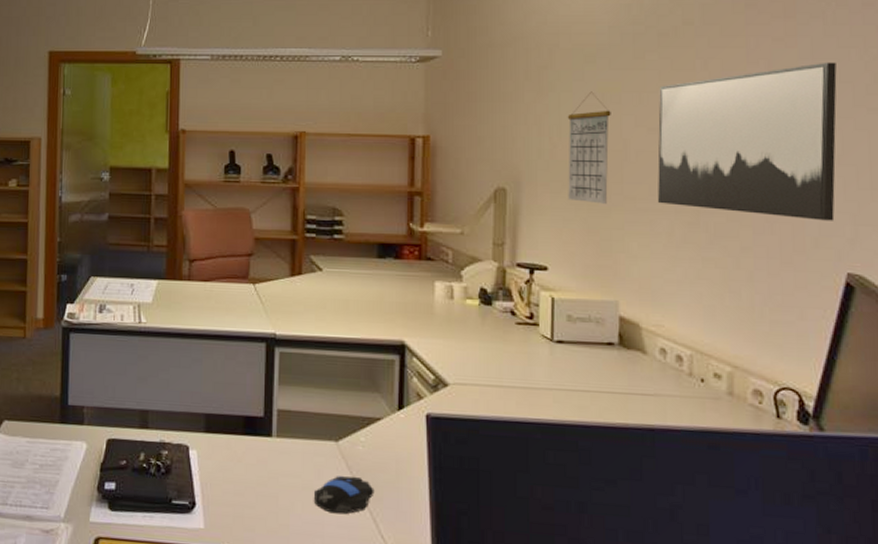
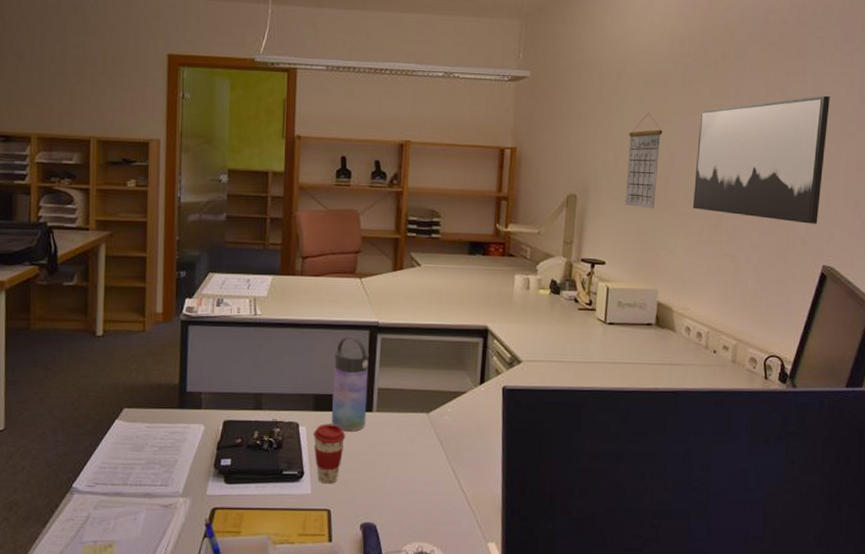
coffee cup: none [205,448,242,519] -> present [313,424,346,484]
water bottle: none [226,348,266,459] -> present [332,336,369,432]
computer mouse: present [314,476,374,514] -> none [407,442,458,474]

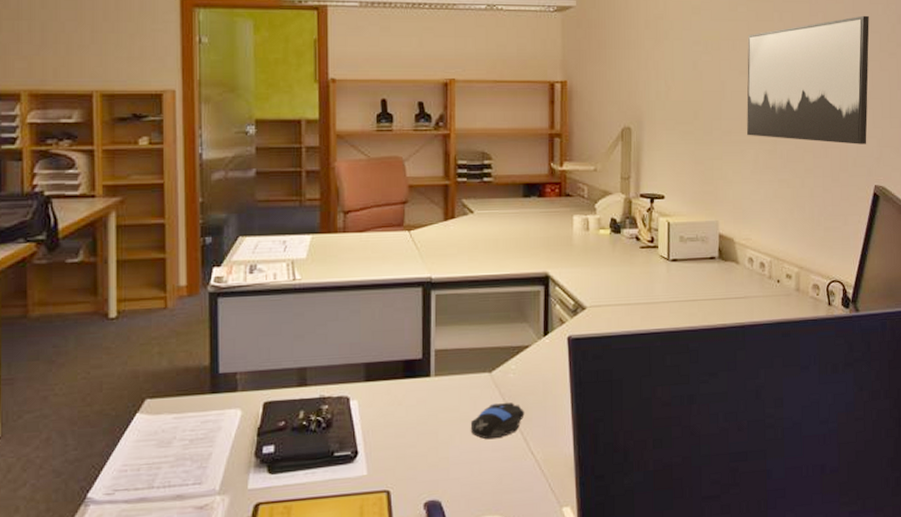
coffee cup: present [313,424,346,484] -> none [366,394,403,462]
water bottle: present [332,336,369,432] -> none [385,295,424,401]
computer mouse: none [407,442,458,474] -> present [471,403,525,439]
calendar: present [625,113,663,209] -> none [678,39,712,138]

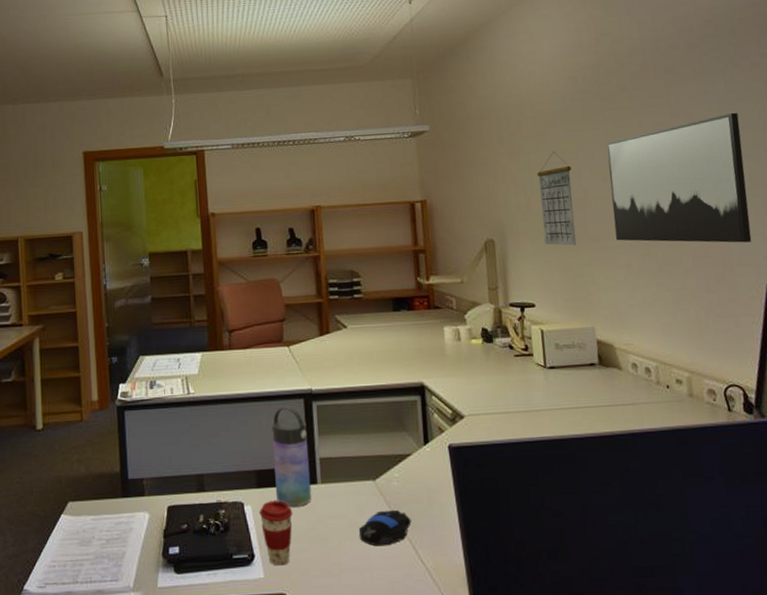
coffee cup: none [366,394,403,462] -> present [259,500,293,566]
water bottle: none [385,295,424,401] -> present [271,406,311,507]
calendar: none [678,39,712,138] -> present [536,151,576,246]

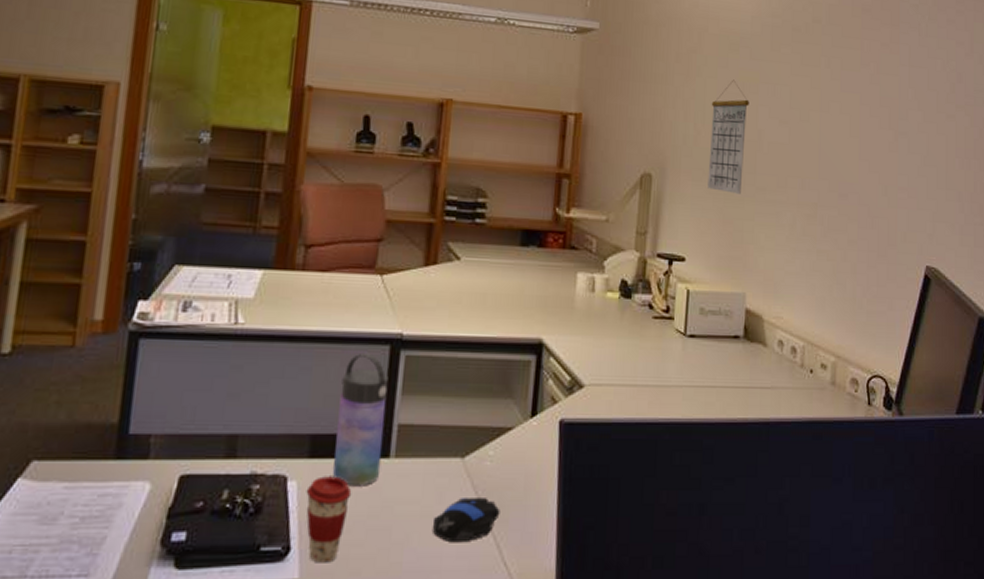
wall art: present [607,112,752,243] -> none [783,69,926,217]

